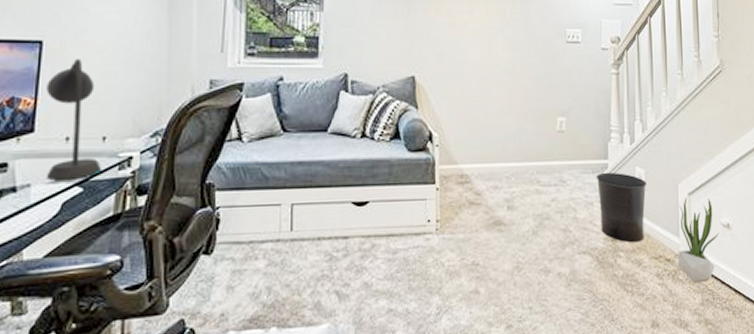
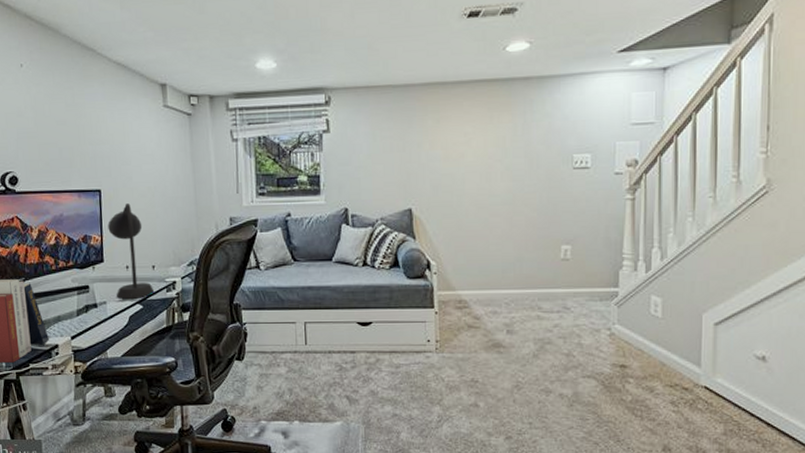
waste bin: present [596,172,647,243] -> none [604,300,664,370]
potted plant: present [678,197,720,282] -> none [698,327,752,412]

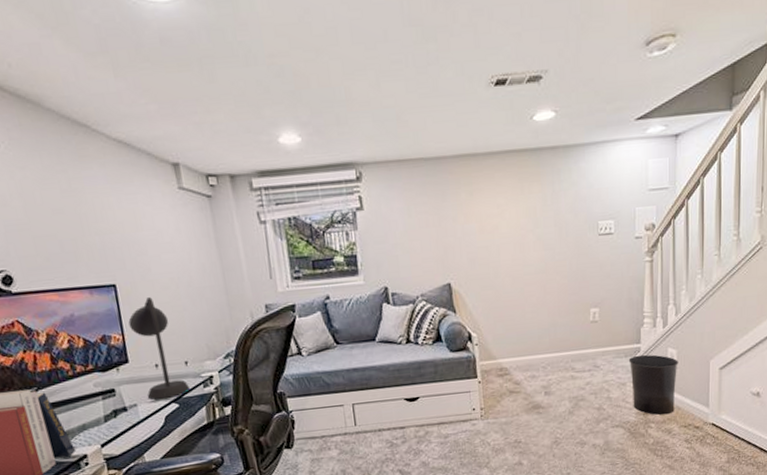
waste bin: none [604,300,664,370] -> present [628,354,678,415]

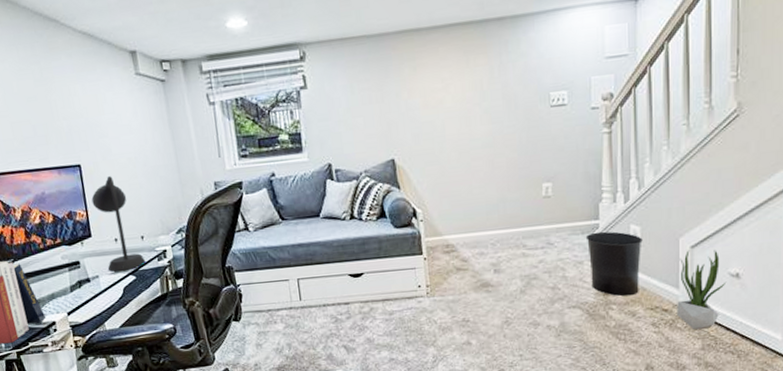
potted plant: none [707,371,749,445] -> present [677,250,727,330]

